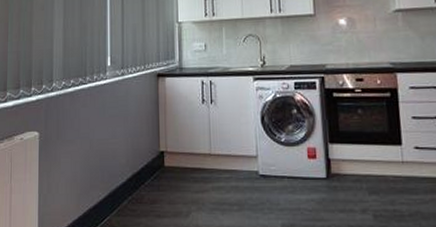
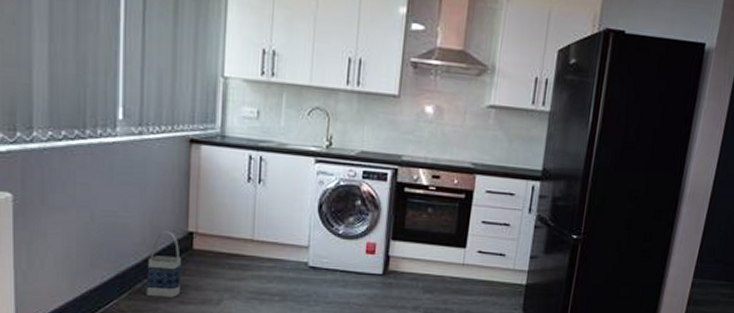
bag: none [131,152,156,212] -> present [146,231,181,298]

